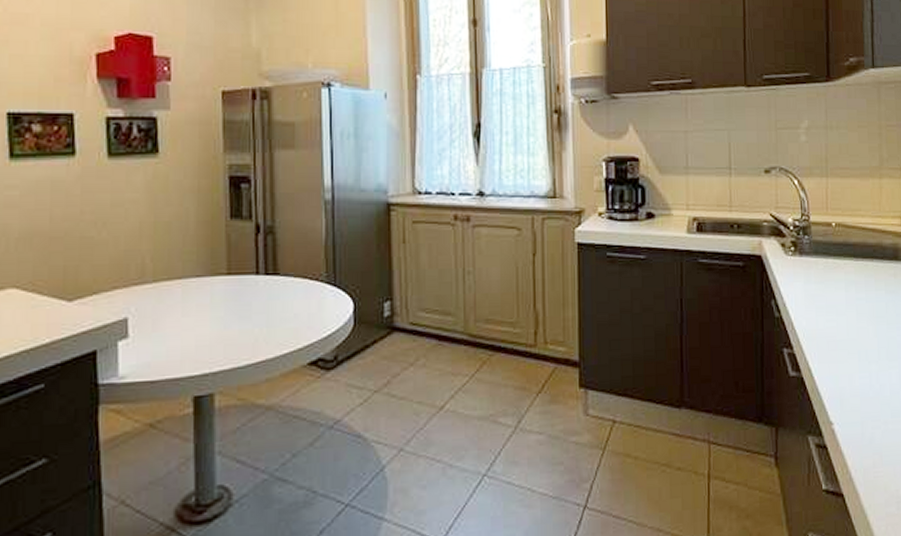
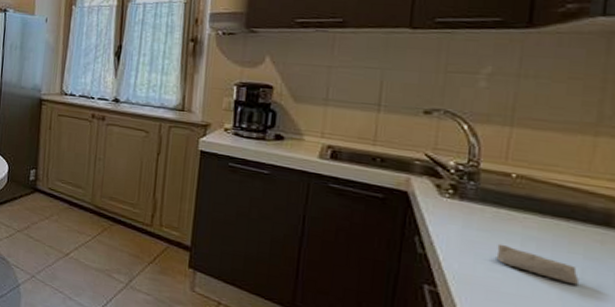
soap bar: none [830,293,885,319] -> present [496,243,579,284]

